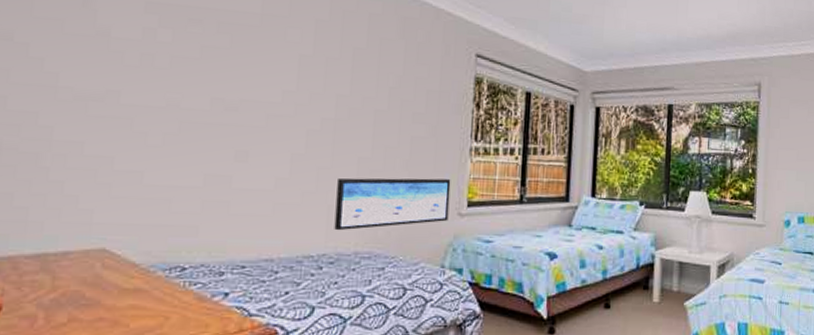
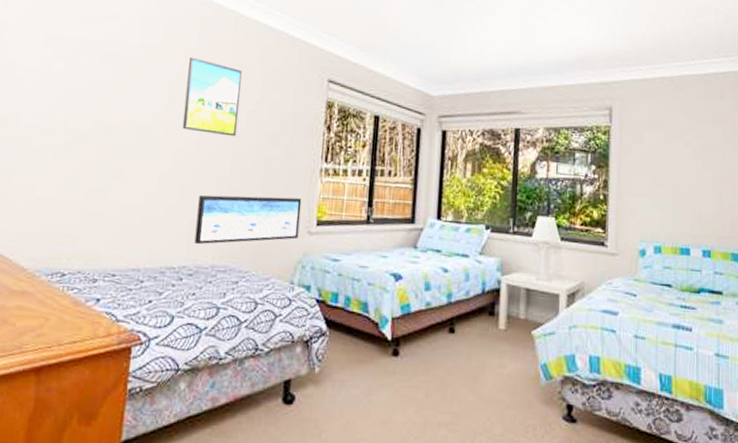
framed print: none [315,29,381,115] -> present [182,57,242,137]

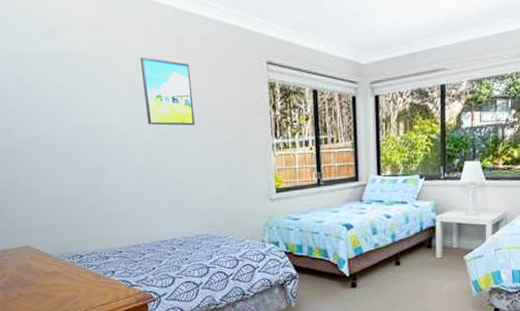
wall art: present [194,195,302,245] -> none [175,172,263,220]

